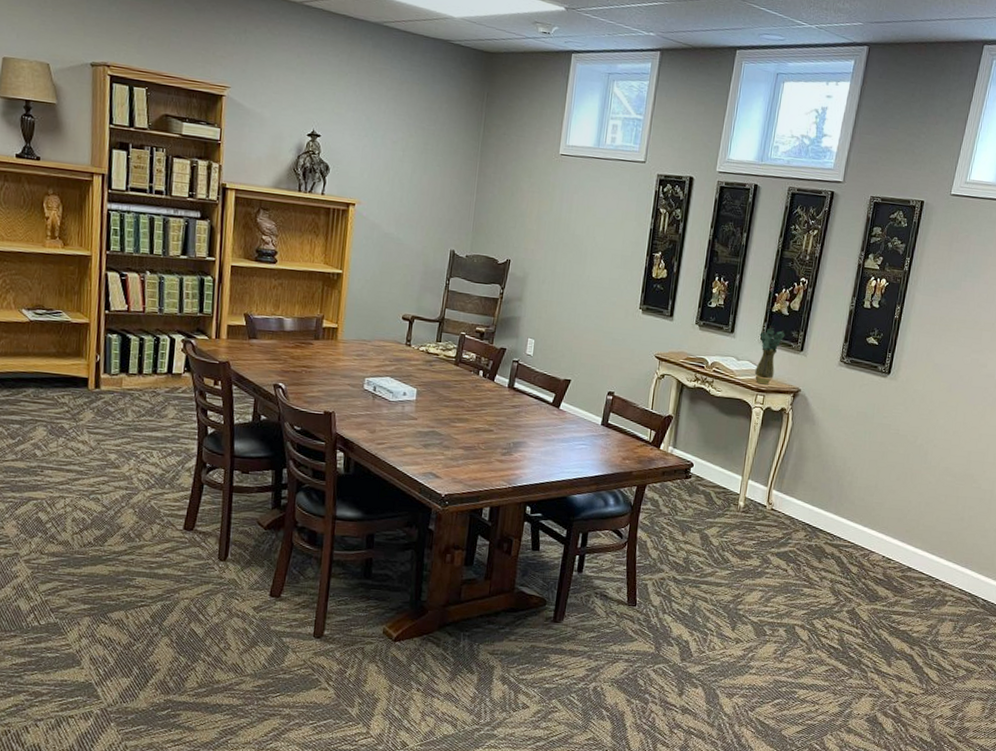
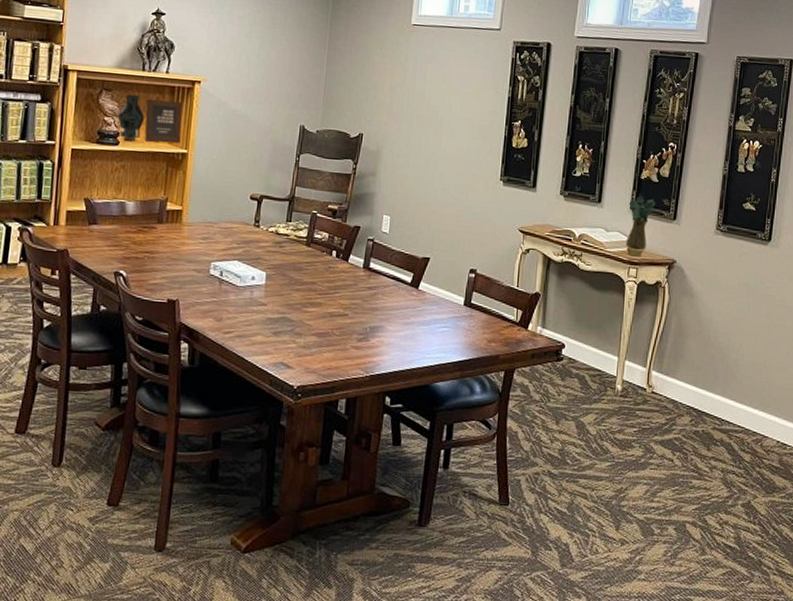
vase: none [275,214,302,261] -> present [118,94,145,142]
picture frame: none [301,220,338,264] -> present [144,99,183,144]

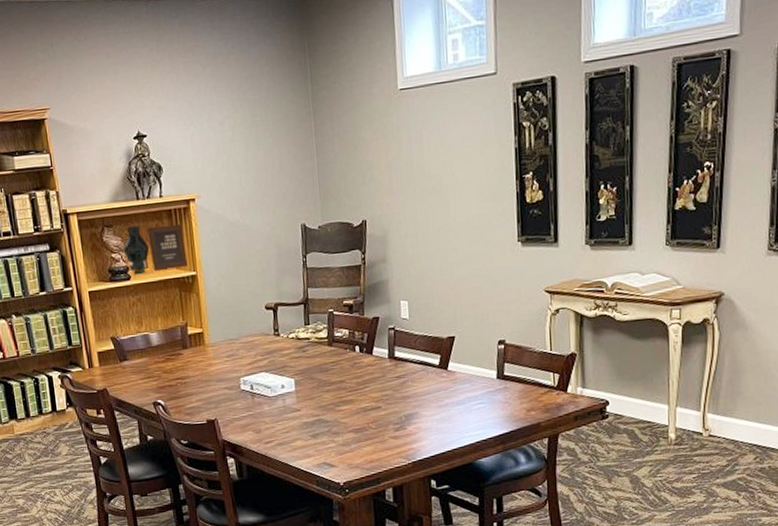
vase: present [625,194,656,257] -> none [664,226,695,297]

